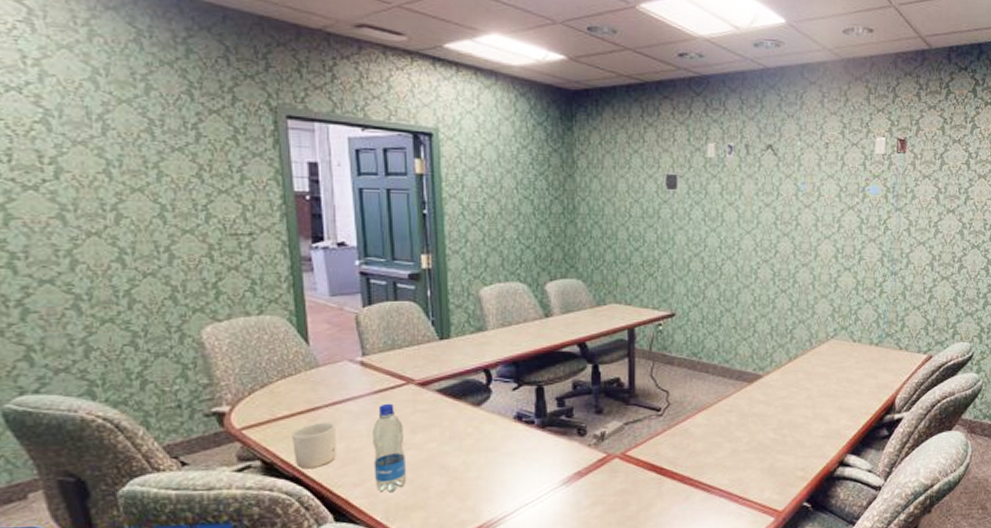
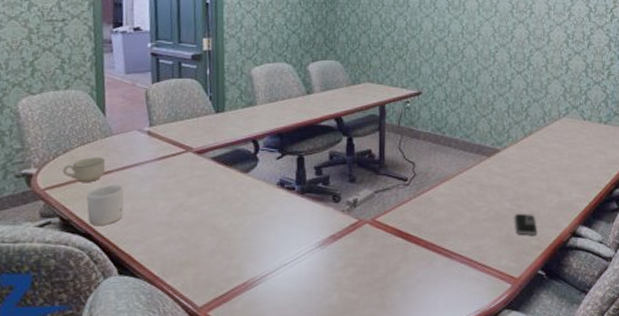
cup: none [261,391,313,422] -> present [63,157,106,183]
bottle: present [371,403,407,493] -> none [154,169,183,250]
smartphone: none [779,442,803,466] -> present [515,213,538,235]

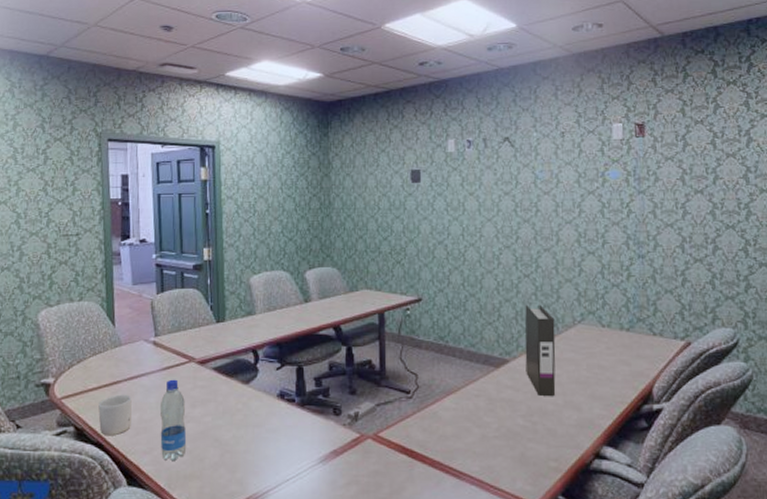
cup: present [63,157,106,183] -> none [77,367,115,393]
bottle: none [154,169,183,250] -> present [159,379,187,462]
binder: none [514,98,542,182] -> present [525,304,556,396]
smartphone: present [515,213,538,235] -> none [529,430,555,455]

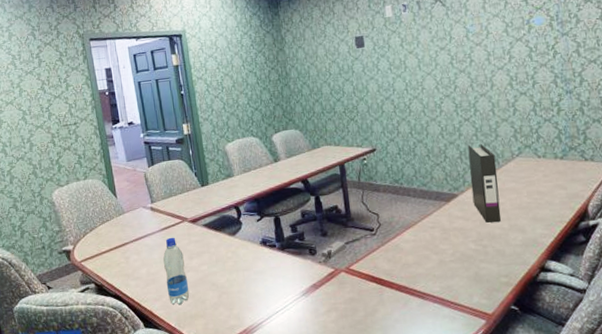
mug: present [98,394,132,436] -> none [112,253,141,289]

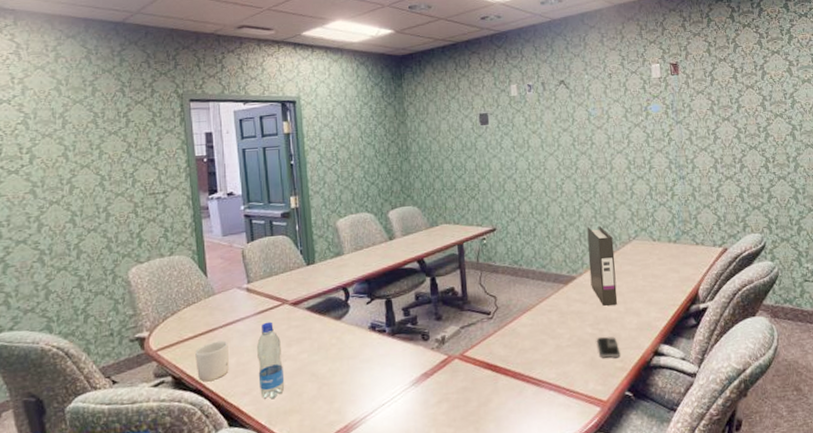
mug: none [112,253,141,289] -> present [195,340,229,382]
smartphone: none [481,252,506,273] -> present [597,336,621,358]

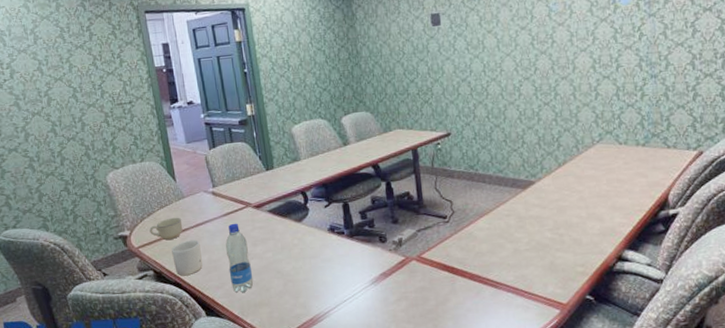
cup: none [172,316,211,342] -> present [149,217,183,241]
binder: present [587,225,618,306] -> none [546,128,579,211]
smartphone: present [597,336,621,358] -> none [557,241,582,262]

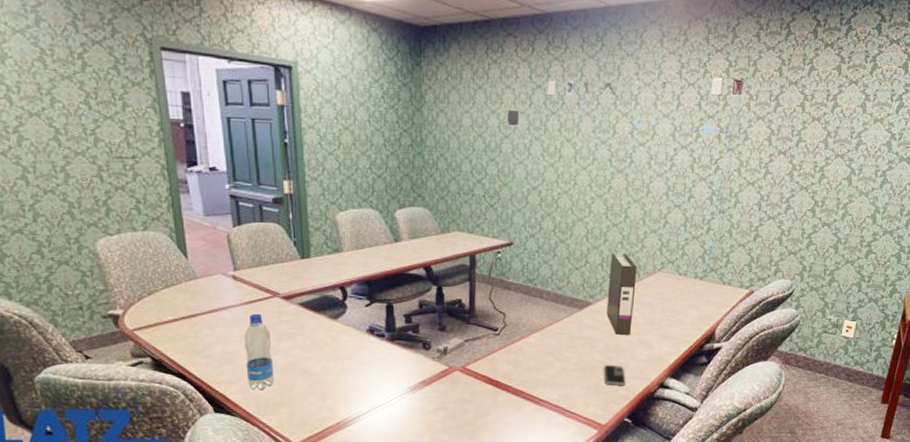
cup: present [149,217,183,241] -> none [149,299,193,325]
mug: present [171,239,203,276] -> none [176,327,214,367]
binder: none [546,128,579,211] -> present [606,252,637,335]
smartphone: none [557,241,582,262] -> present [604,364,626,385]

